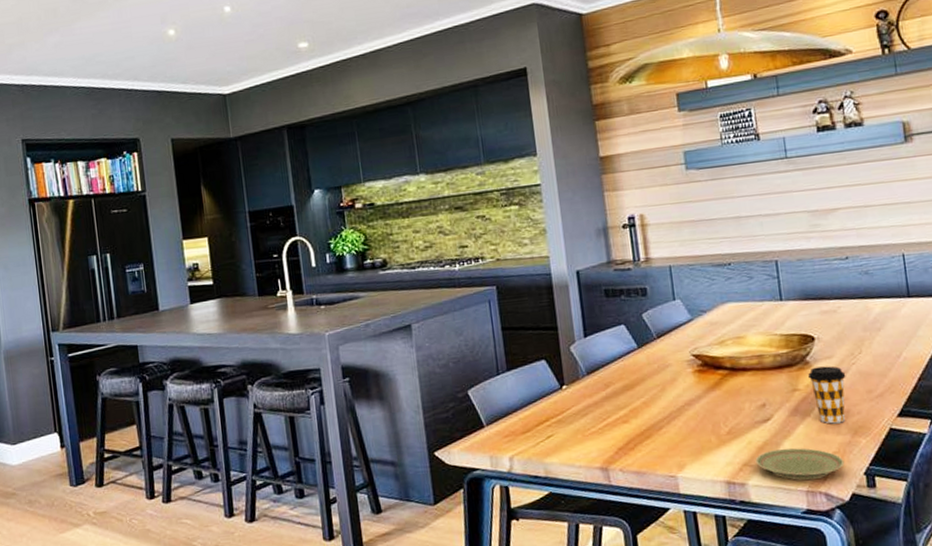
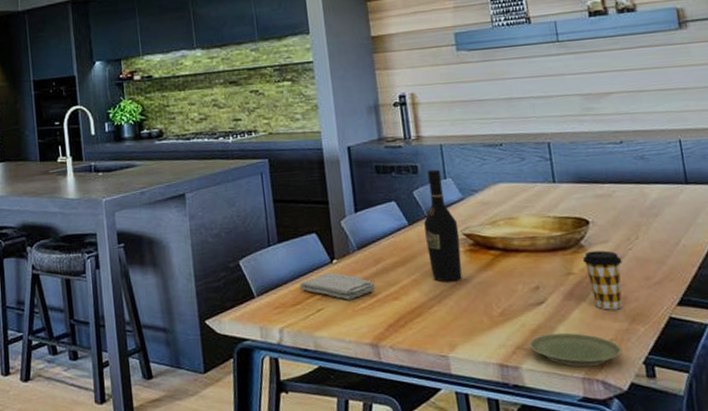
washcloth: none [529,398,605,426] -> present [300,272,376,300]
wine bottle: none [653,291,691,403] -> present [424,169,462,282]

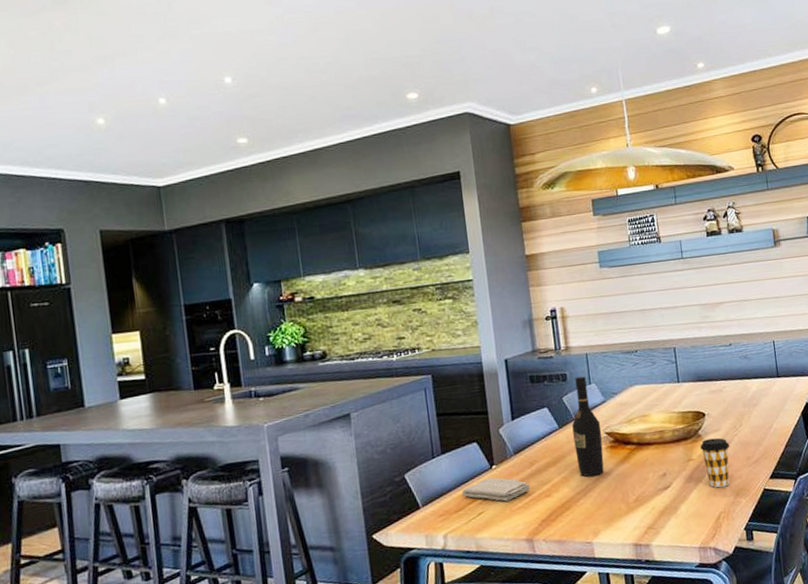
plate: present [529,332,622,367] -> none [658,510,729,539]

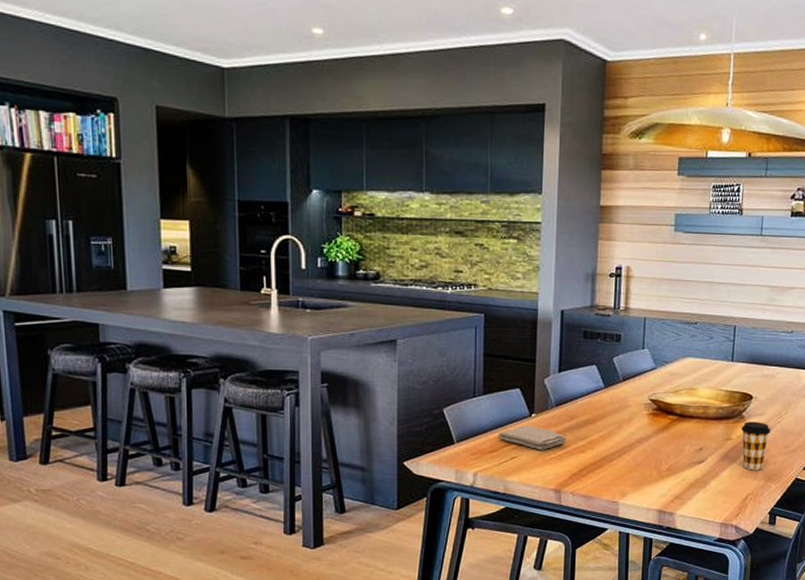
wine bottle: present [572,376,604,477] -> none [616,339,647,440]

